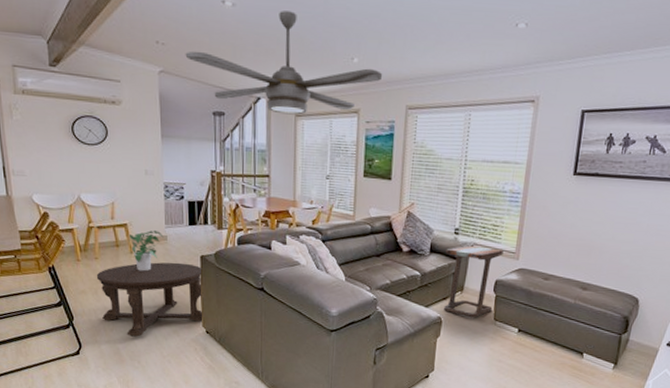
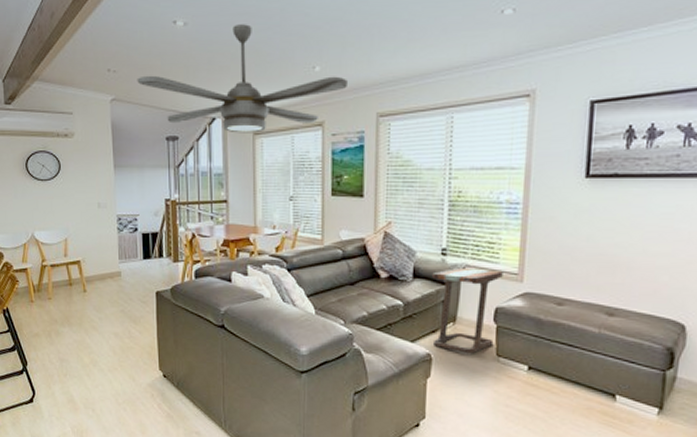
coffee table: present [96,262,204,337] -> none [49,300,161,383]
potted plant: present [128,230,164,272] -> none [82,267,117,311]

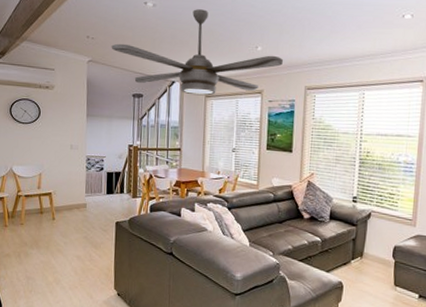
side table: present [432,267,503,354] -> none [345,212,401,284]

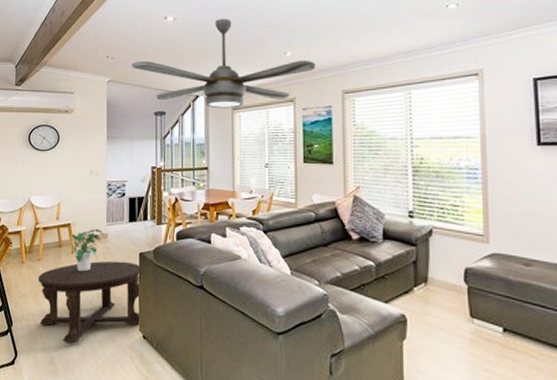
coffee table: none [20,228,118,299] -> present [38,261,142,344]
potted plant: none [52,199,83,237] -> present [71,229,104,272]

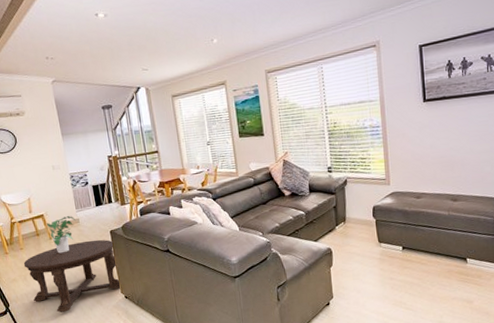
ceiling fan: present [131,19,316,109] -> none [71,11,241,98]

